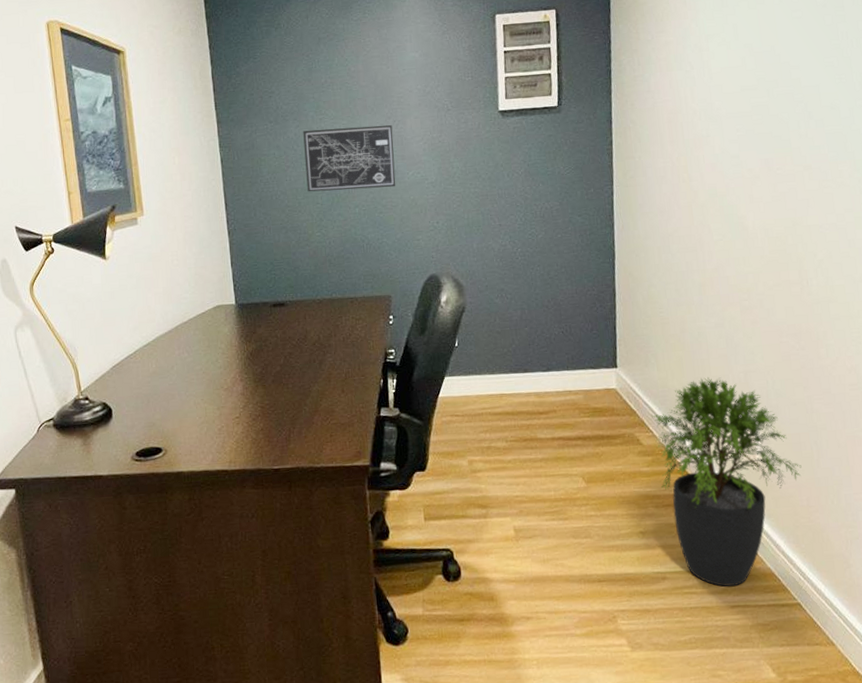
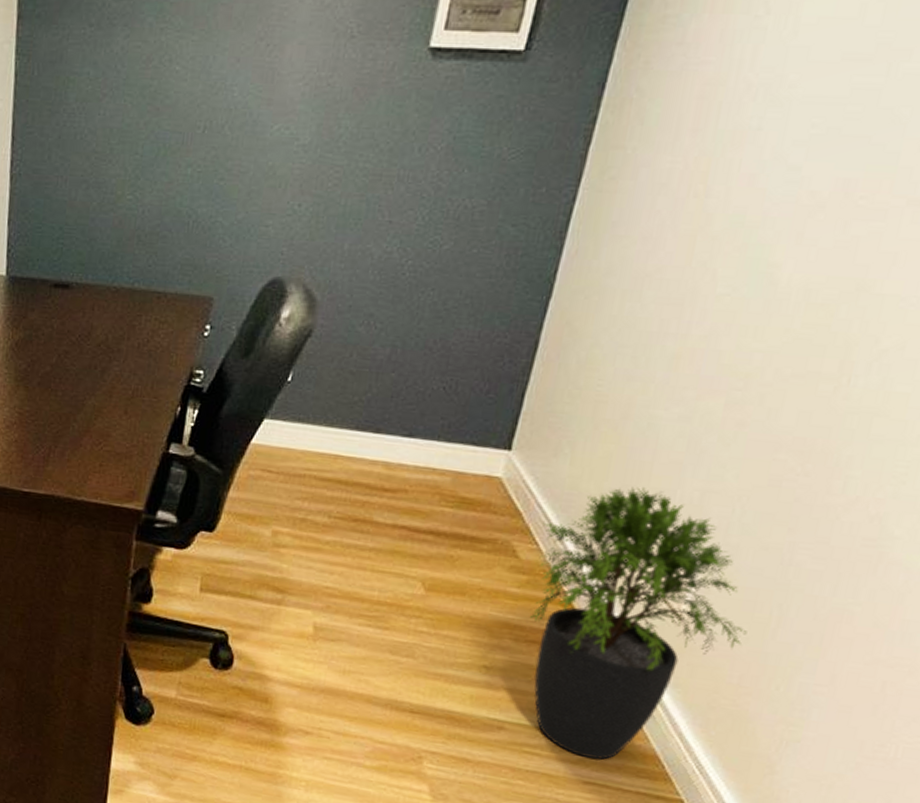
wall art: present [303,125,396,192] -> none [125,43,264,145]

